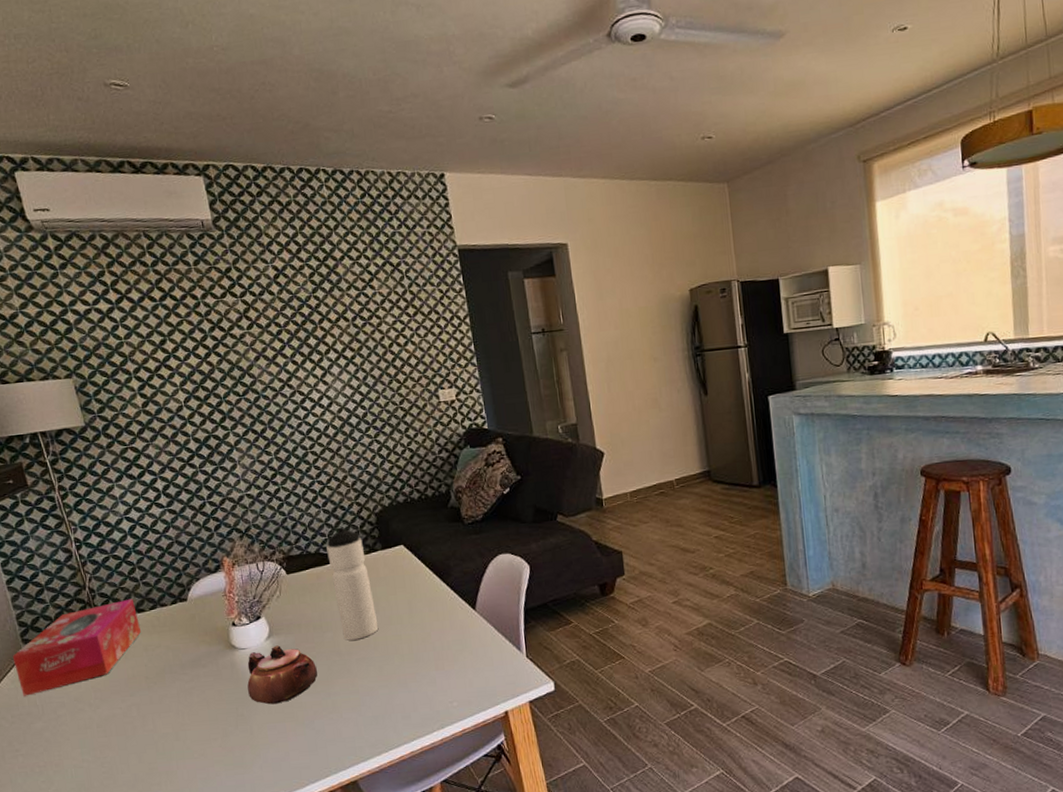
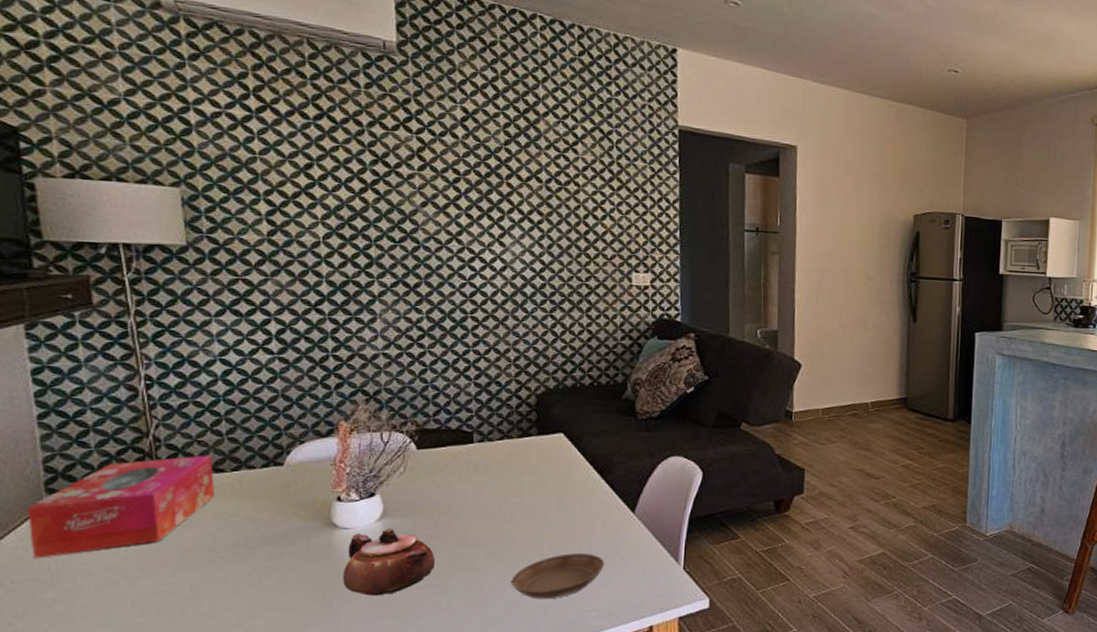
water bottle: present [326,527,379,640] -> none [470,404,519,532]
saucer: none [381,650,458,696] -> present [511,553,605,600]

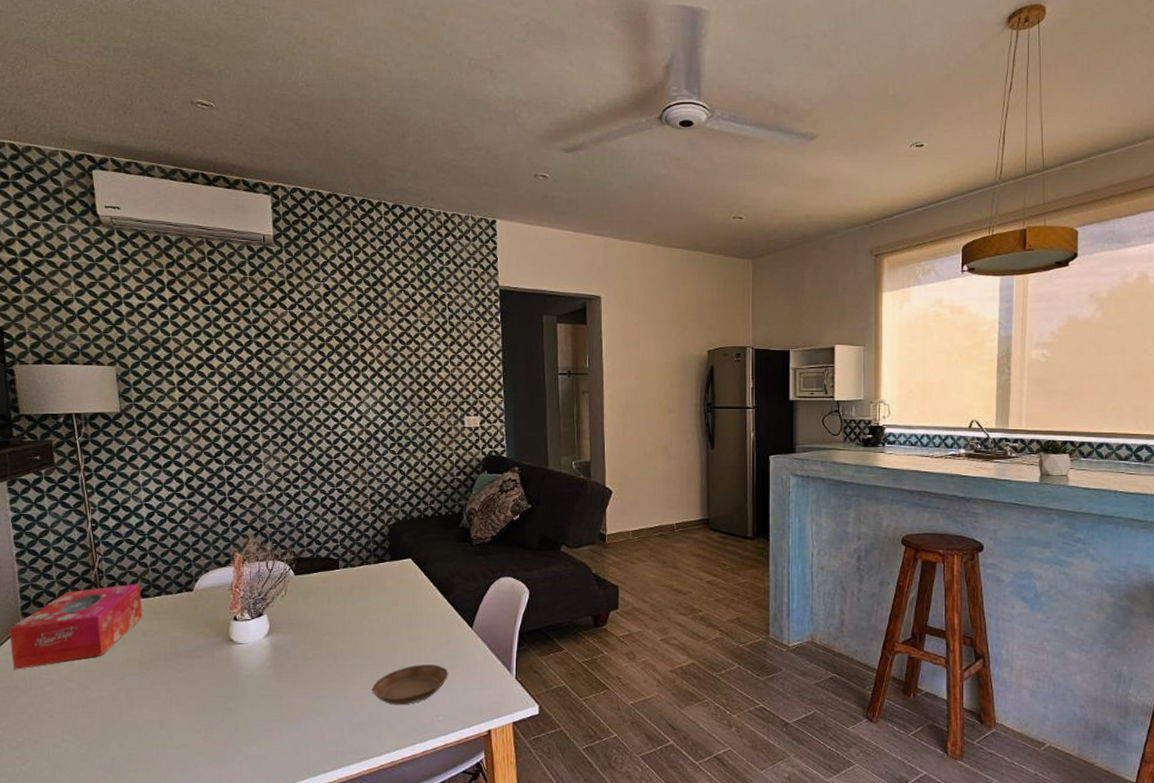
teapot: present [343,529,435,596] -> none [239,643,310,701]

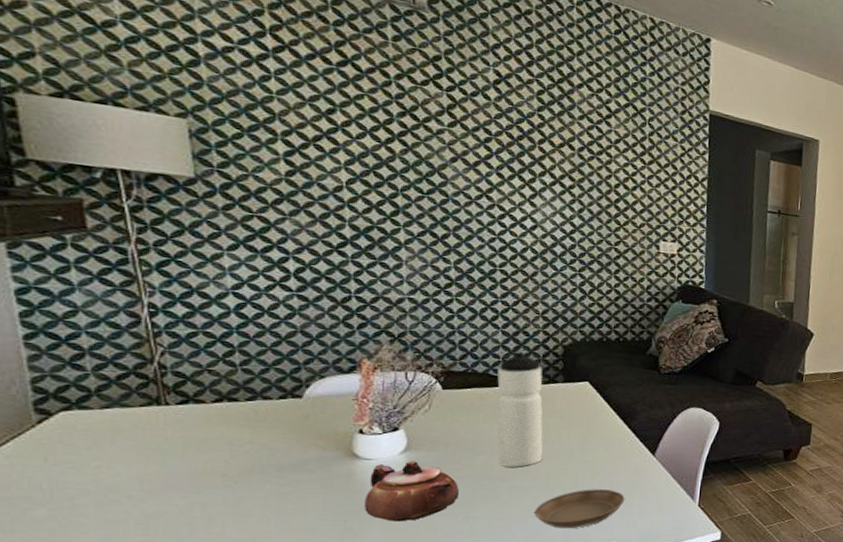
tissue box: present [9,583,142,670] -> none [13,384,227,477]
teapot: none [239,643,310,701] -> present [364,461,459,522]
water bottle: none [337,535,377,646] -> present [497,352,543,467]

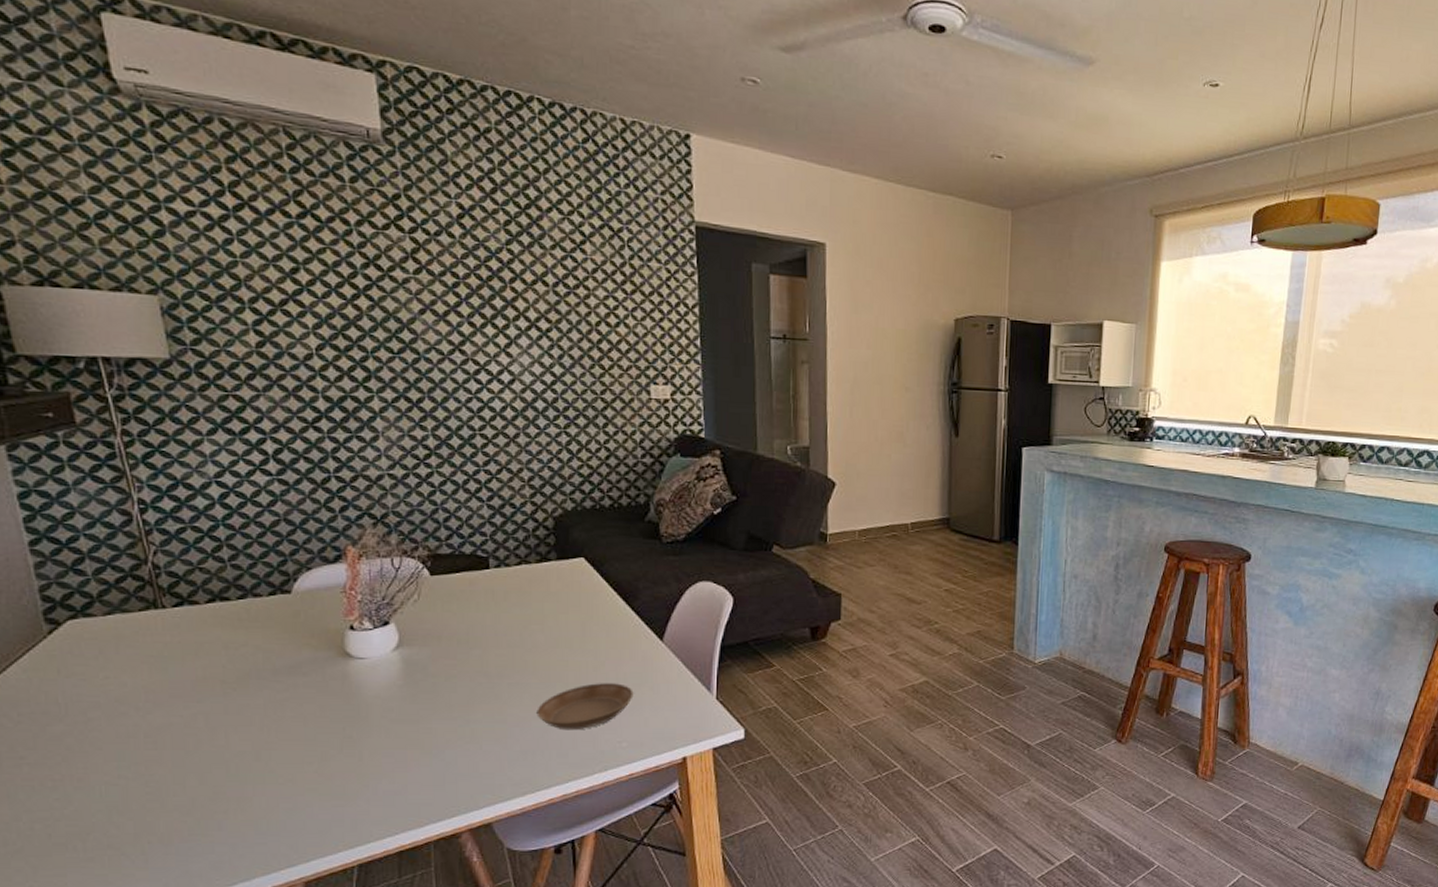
teapot: present [364,461,459,522] -> none [362,658,456,727]
water bottle: present [497,352,543,467] -> none [486,528,541,661]

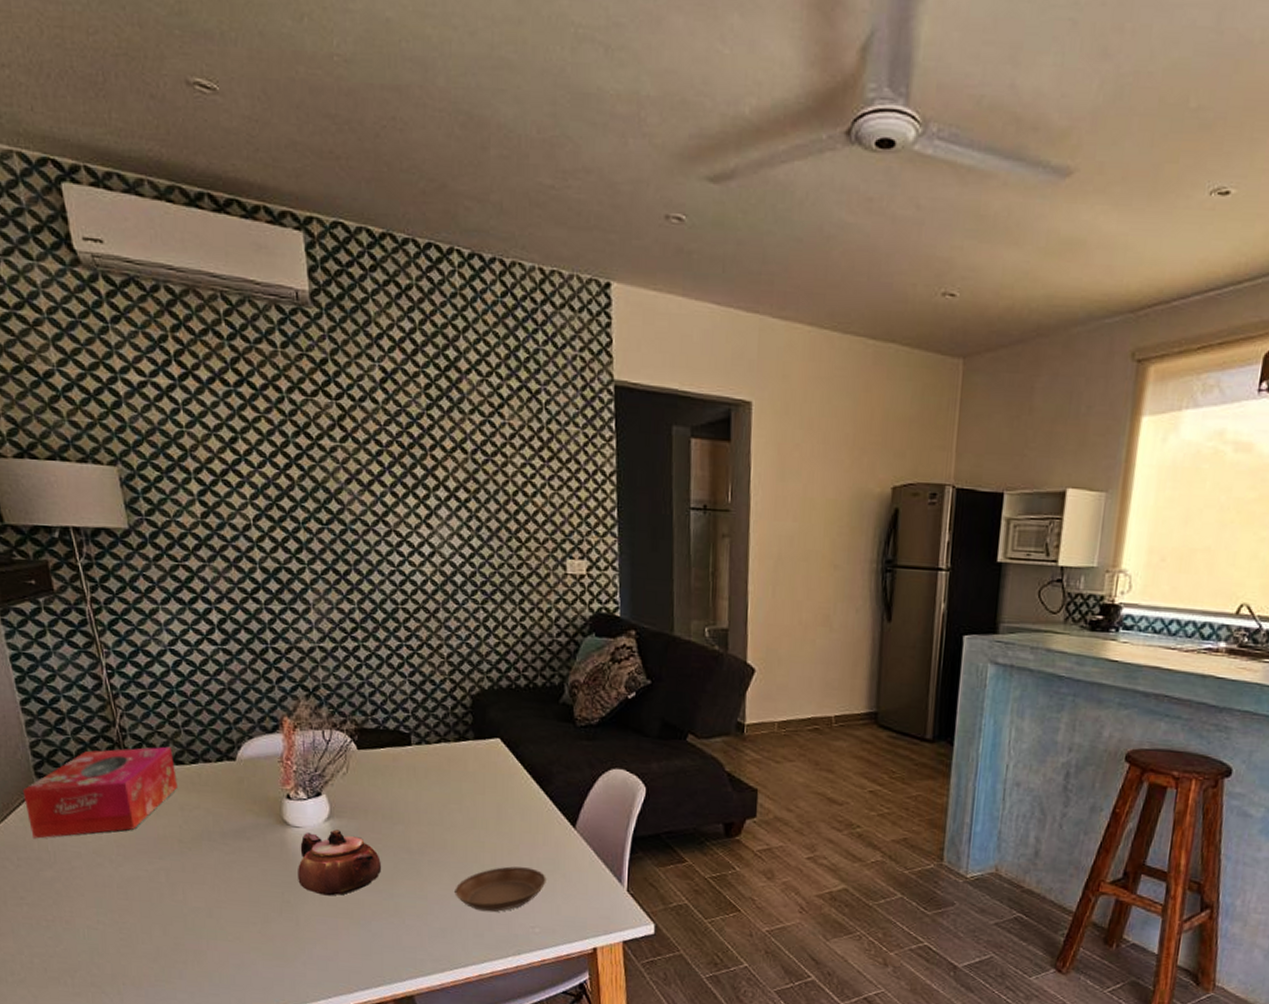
tissue box: none [27,582,221,690] -> present [22,746,177,839]
teapot: none [362,658,456,727] -> present [298,829,381,896]

